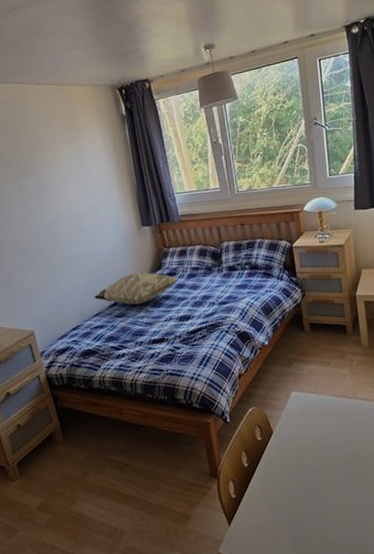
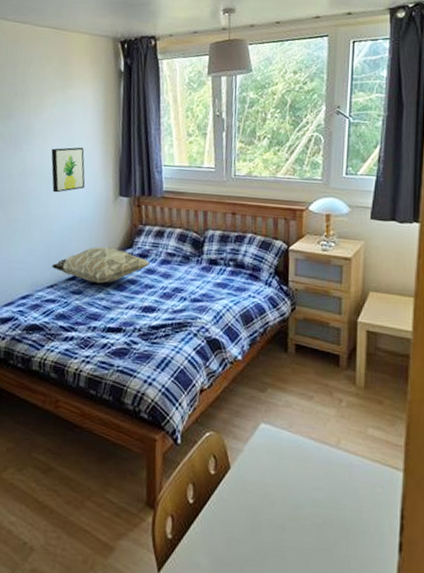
wall art: none [74,189,111,233] -> present [51,147,85,193]

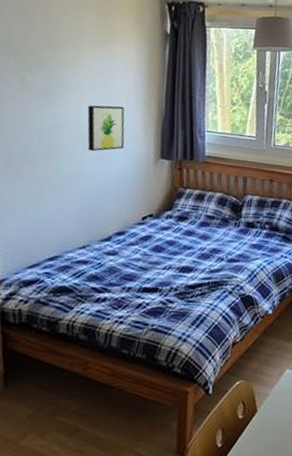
decorative pillow: present [51,246,150,284] -> none [84,208,189,245]

